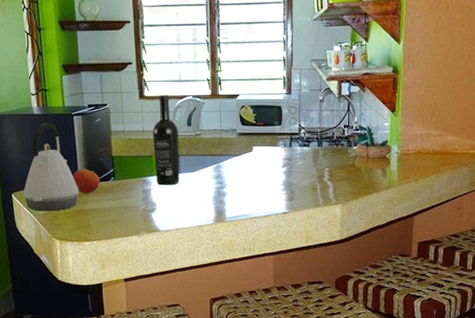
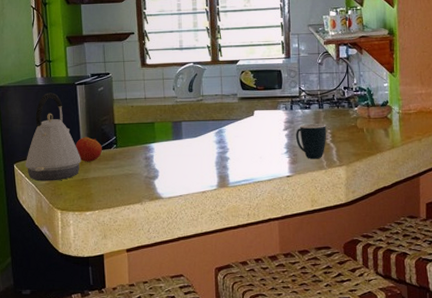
wine bottle: present [153,95,179,185] -> none [155,63,182,152]
mug: none [294,162,325,197] -> present [296,124,327,159]

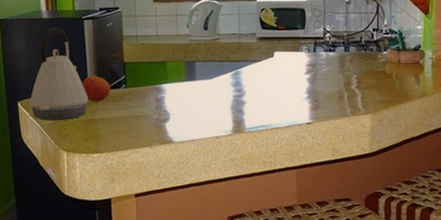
mug: present [296,124,327,159] -> none [318,68,352,106]

